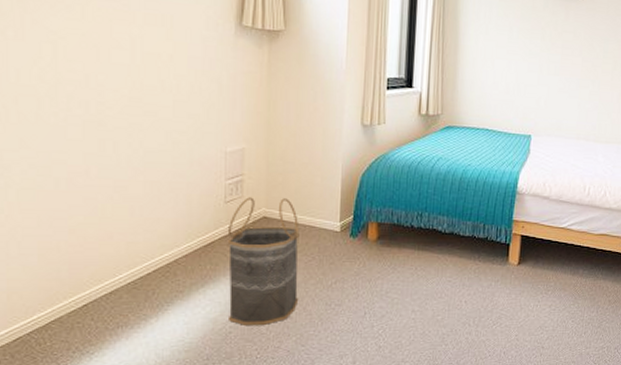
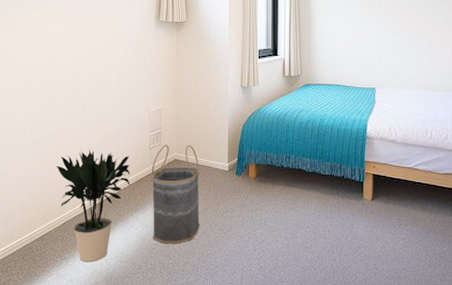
potted plant: none [70,201,195,356] -> present [57,149,130,262]

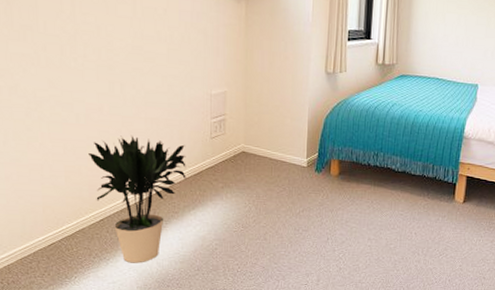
basket: present [151,145,200,244] -> none [213,134,273,244]

